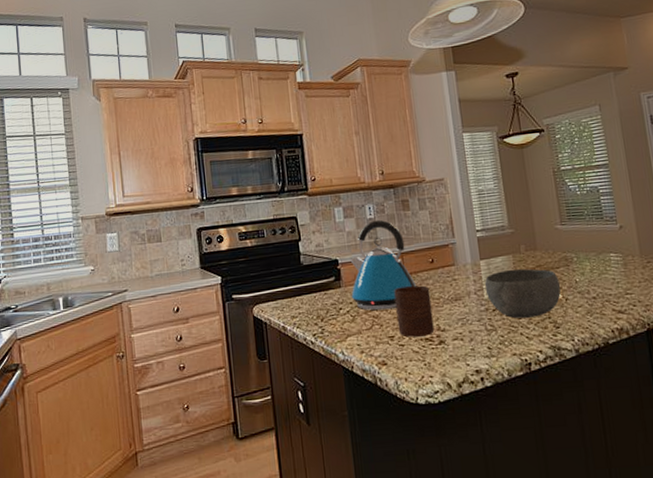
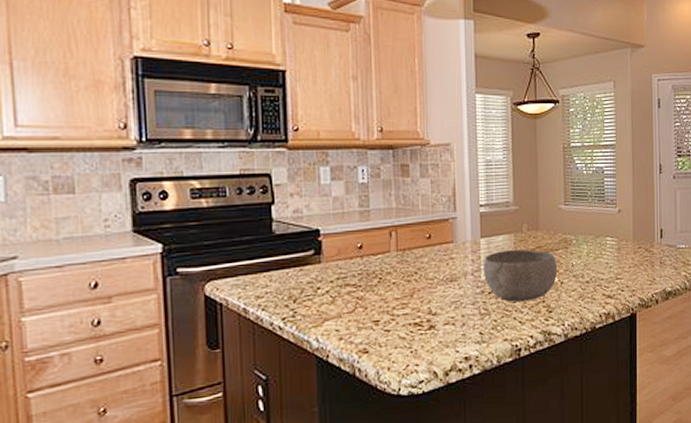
kettle: present [350,219,416,311] -> none [332,185,409,291]
cup: present [394,285,435,337] -> none [383,263,425,322]

